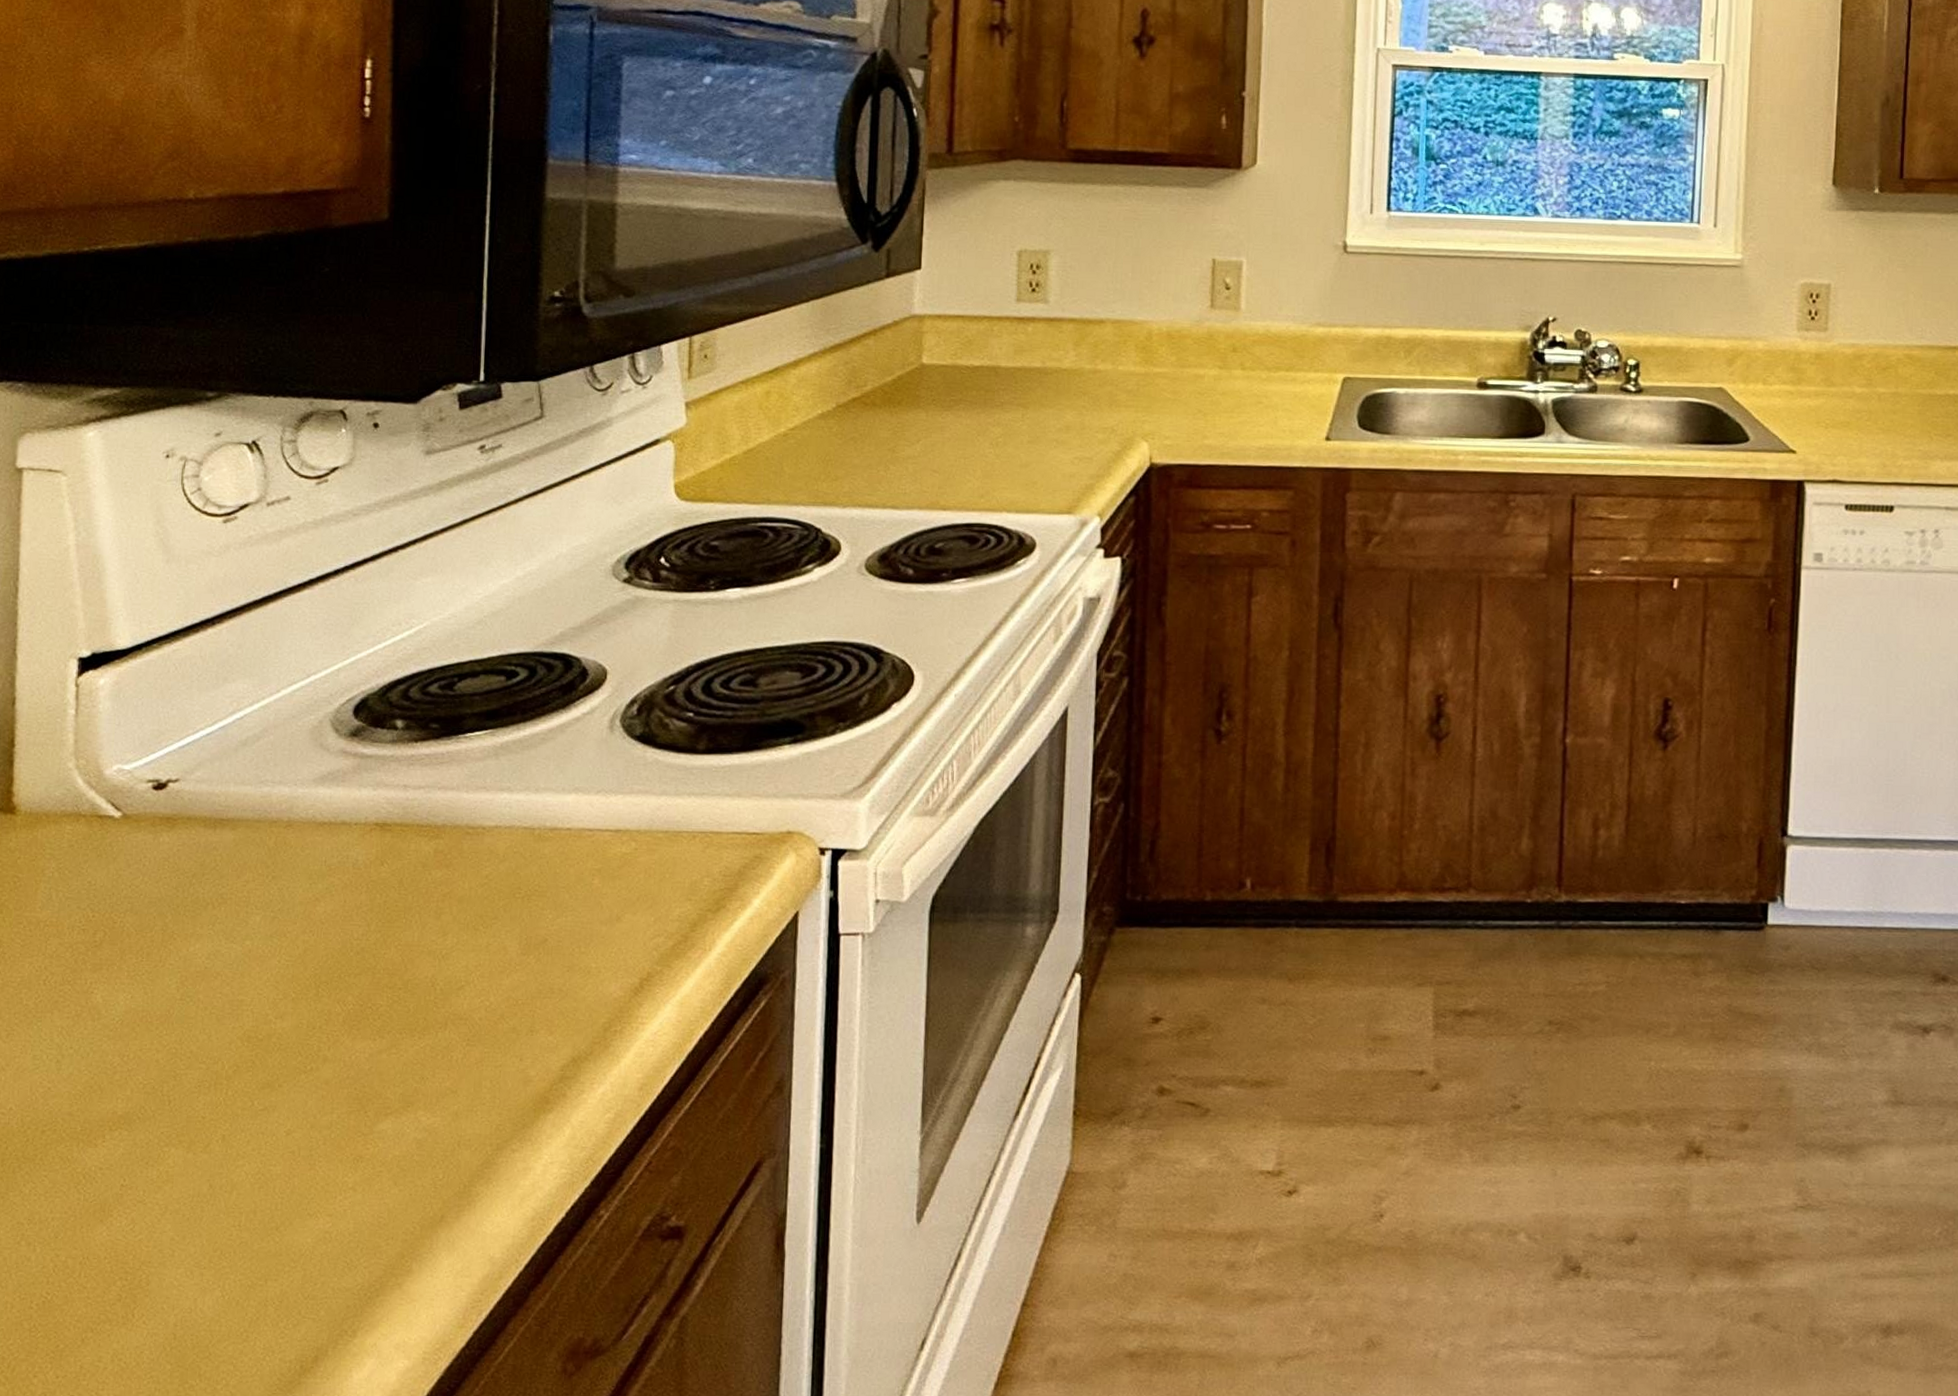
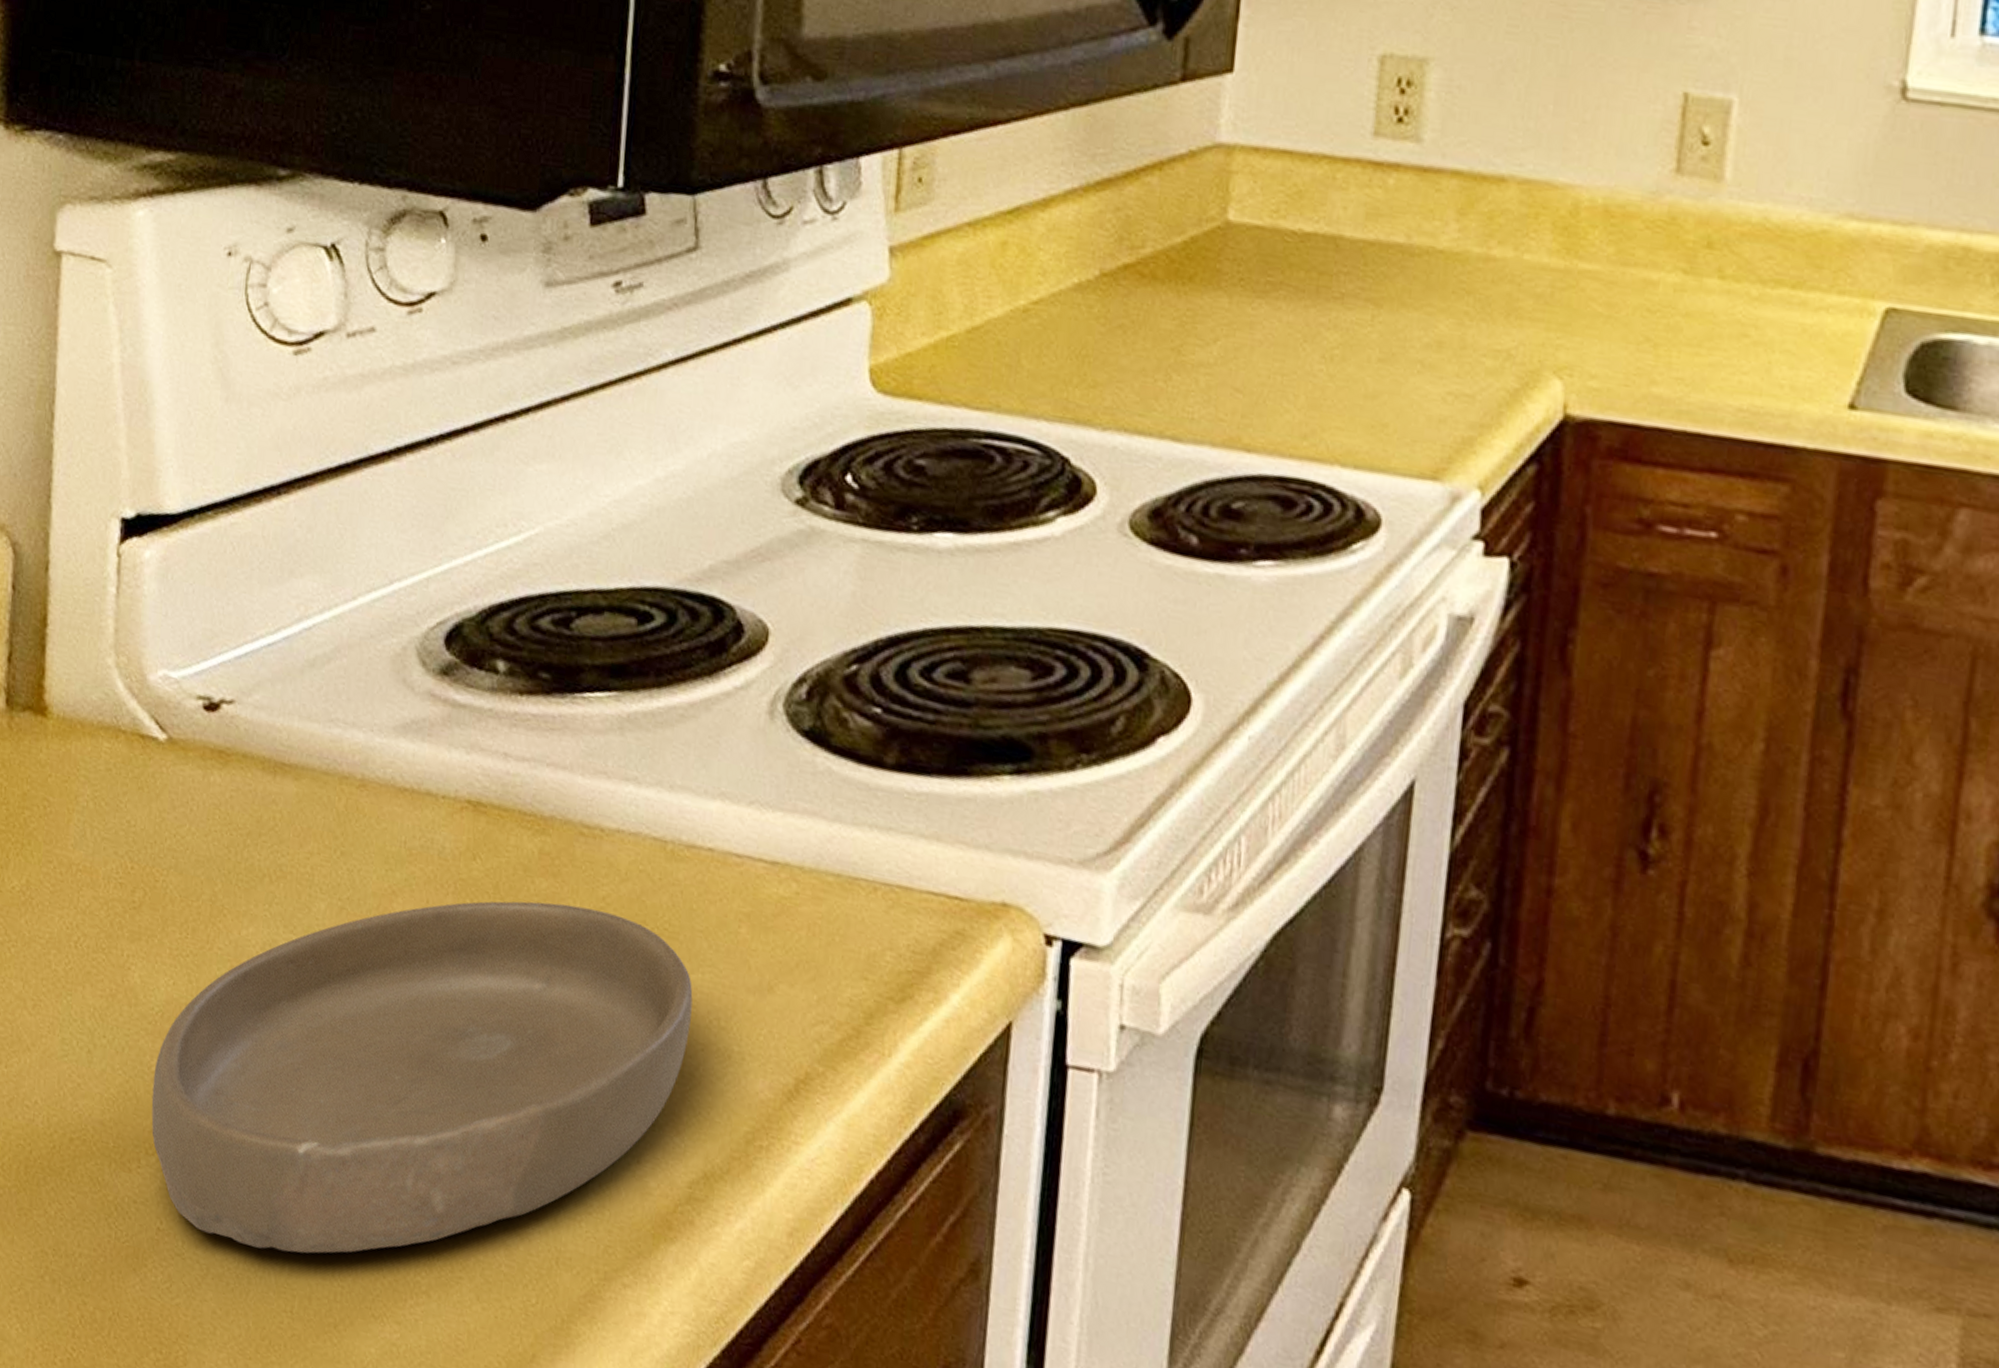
bowl: none [114,885,559,1183] -> present [151,901,693,1254]

